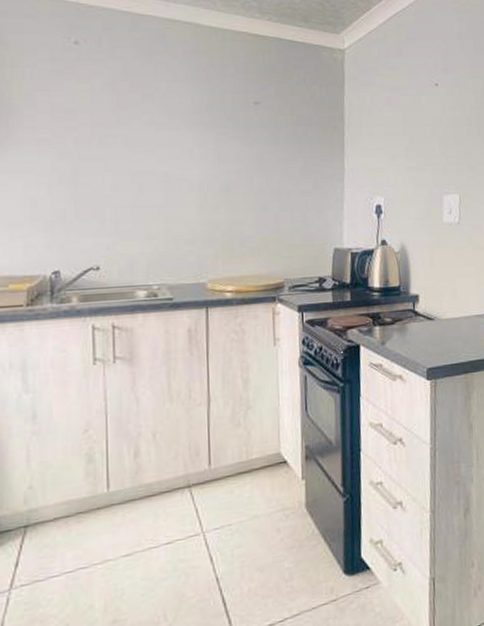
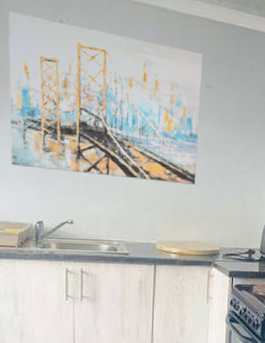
wall art: none [9,34,250,211] -> present [8,11,203,185]

